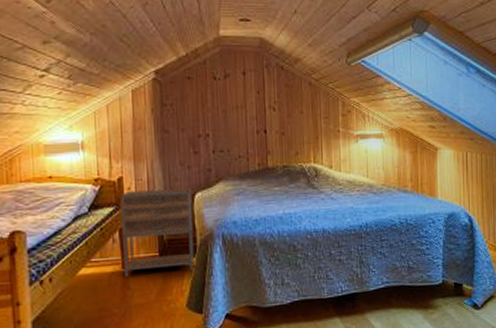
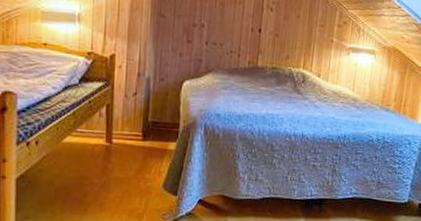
nightstand: present [121,188,194,278] -> none [108,69,180,154]

